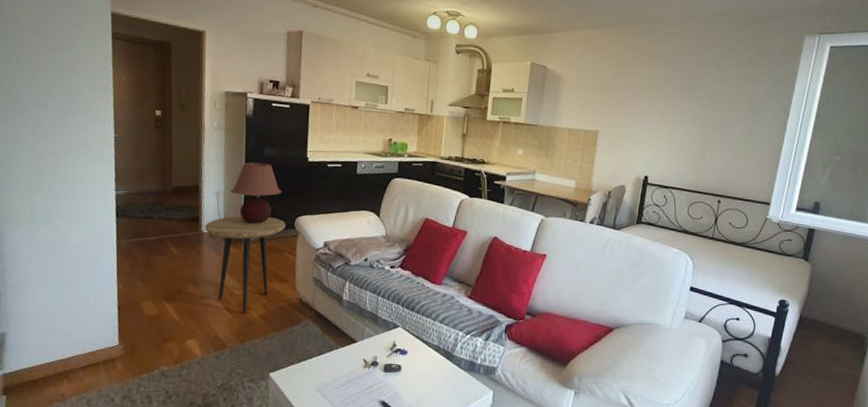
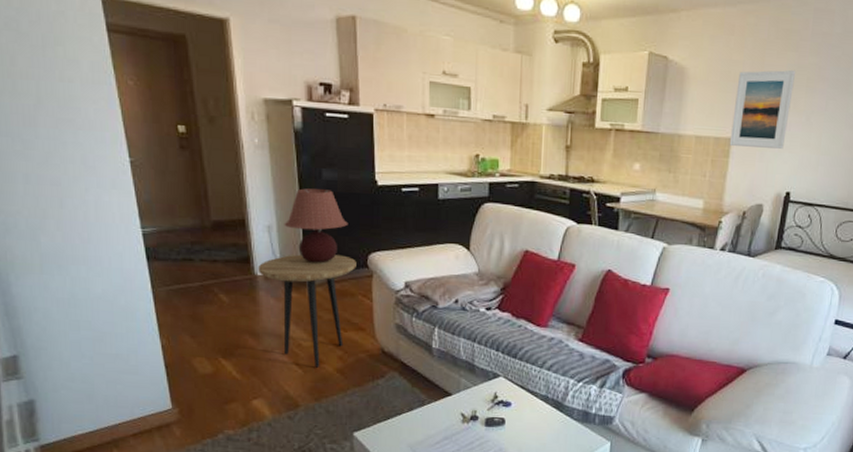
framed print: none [596,78,649,141] -> present [729,70,795,149]

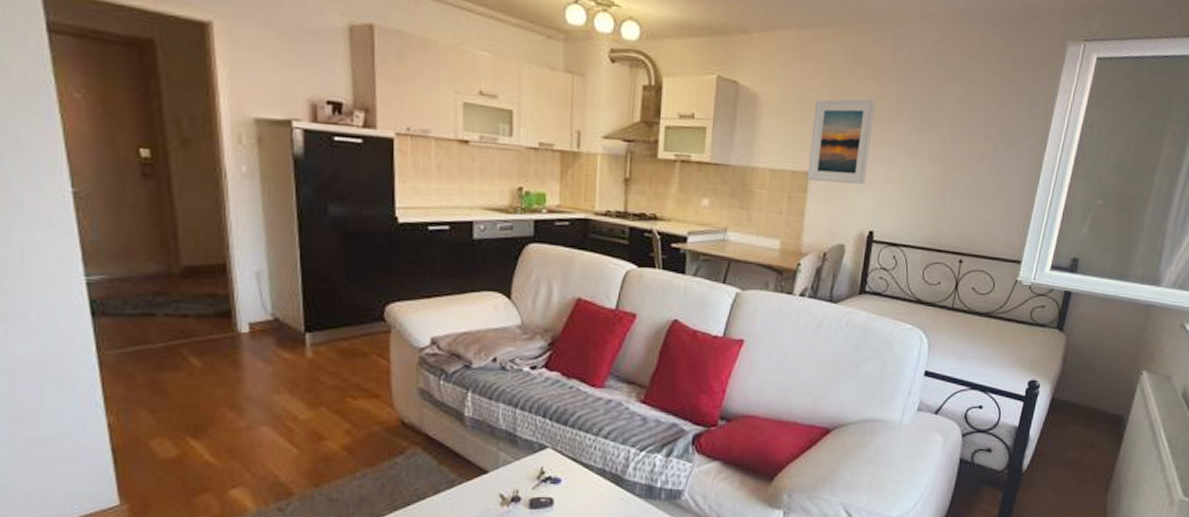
side table: present [258,254,356,368] -> none [241,306,370,445]
table lamp: present [284,188,348,264] -> none [277,226,361,317]

